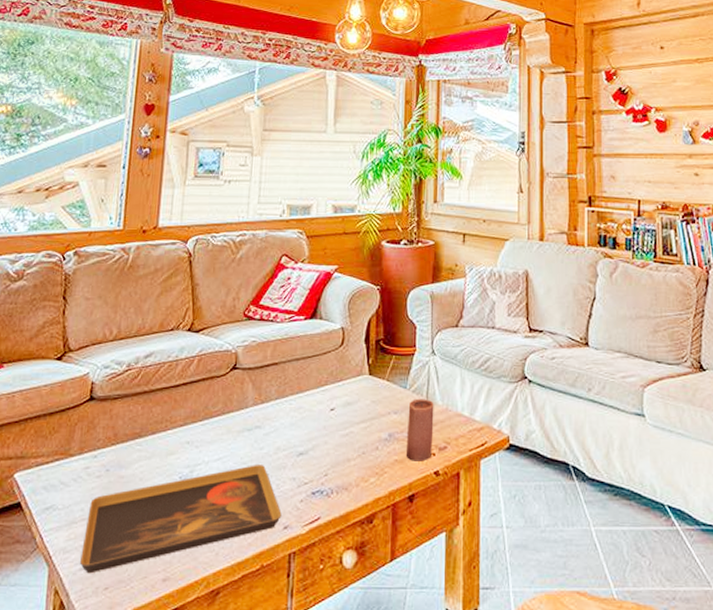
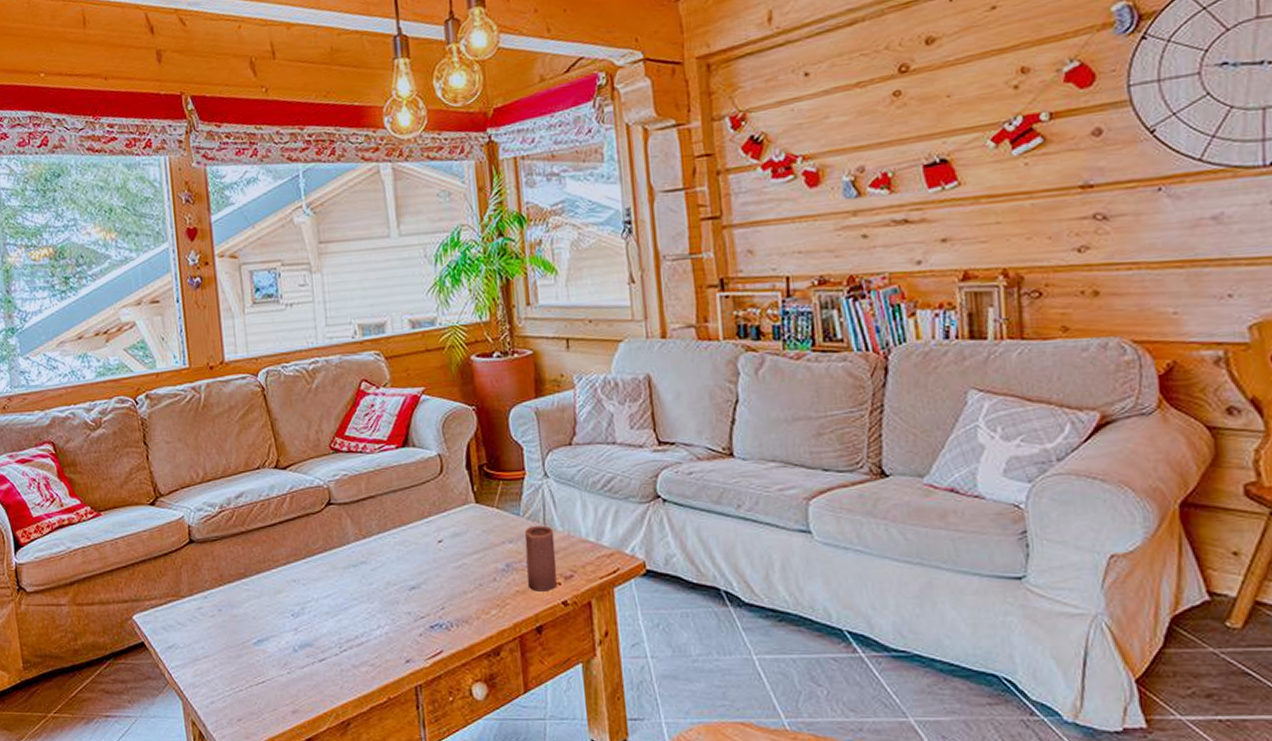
decorative tray: present [80,465,282,574] -> none [209,600,402,707]

